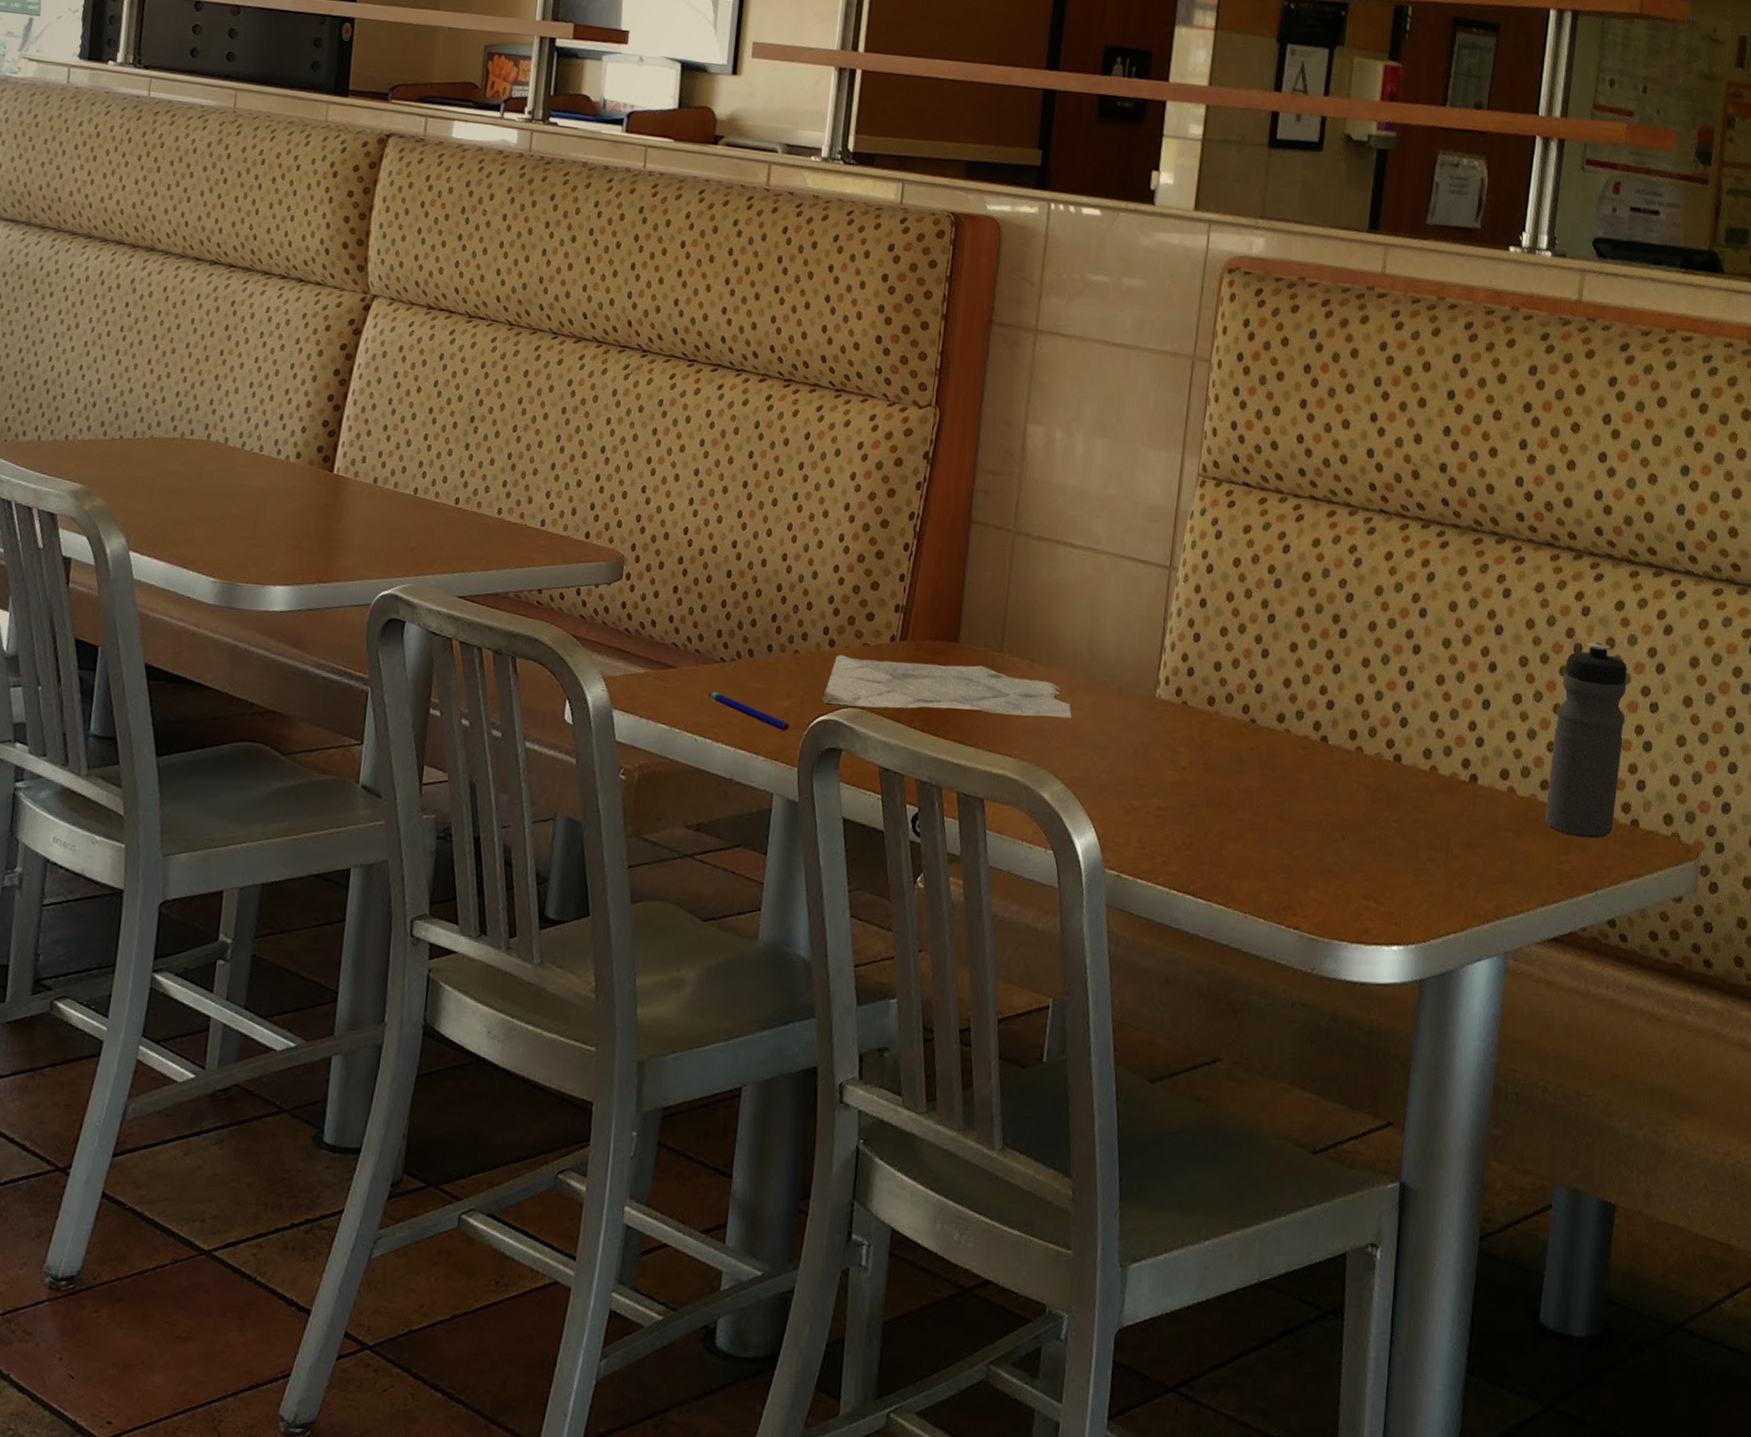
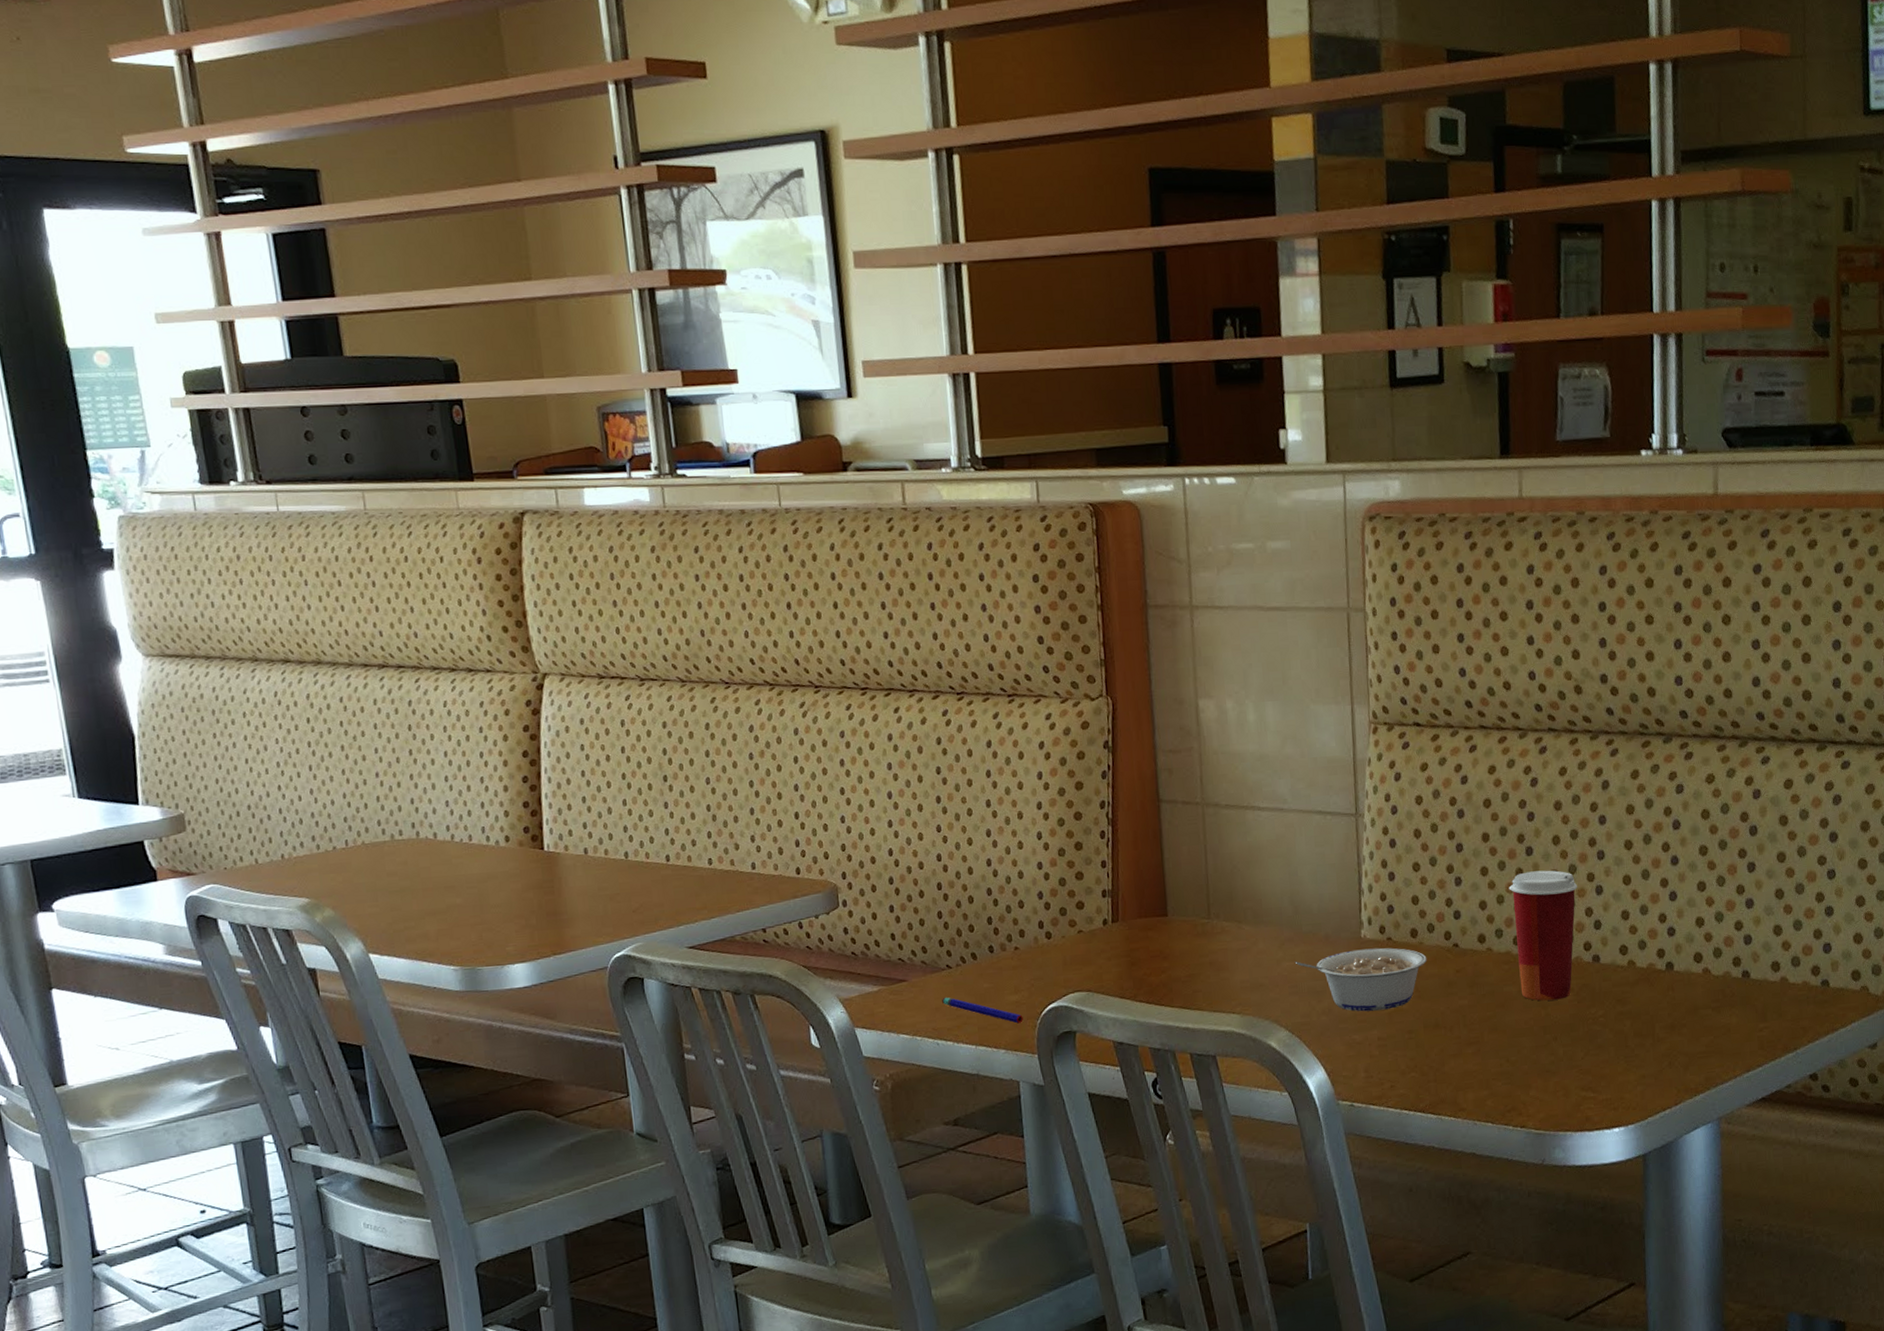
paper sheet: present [822,655,1072,718] -> none [1049,934,1285,992]
legume: none [1082,709,1221,778] -> present [1294,947,1427,1012]
paper cup: none [1314,655,1389,796] -> present [1508,870,1578,1001]
water bottle: present [1545,642,1627,838] -> none [1740,822,1806,1004]

